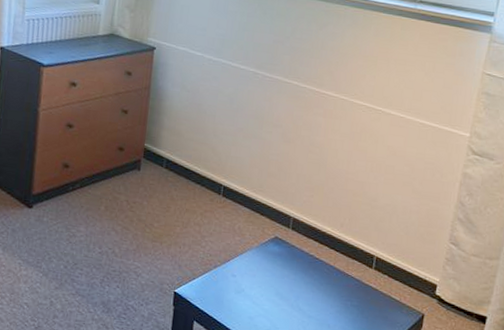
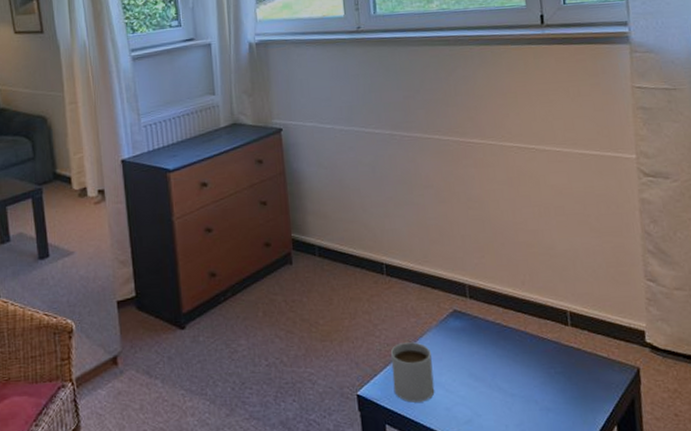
mug: none [207,256,247,308] -> present [390,342,435,403]

